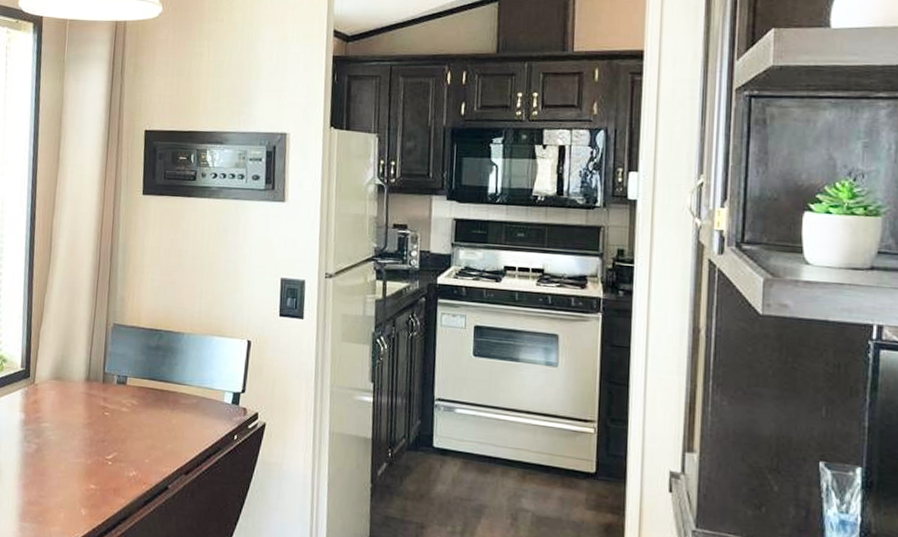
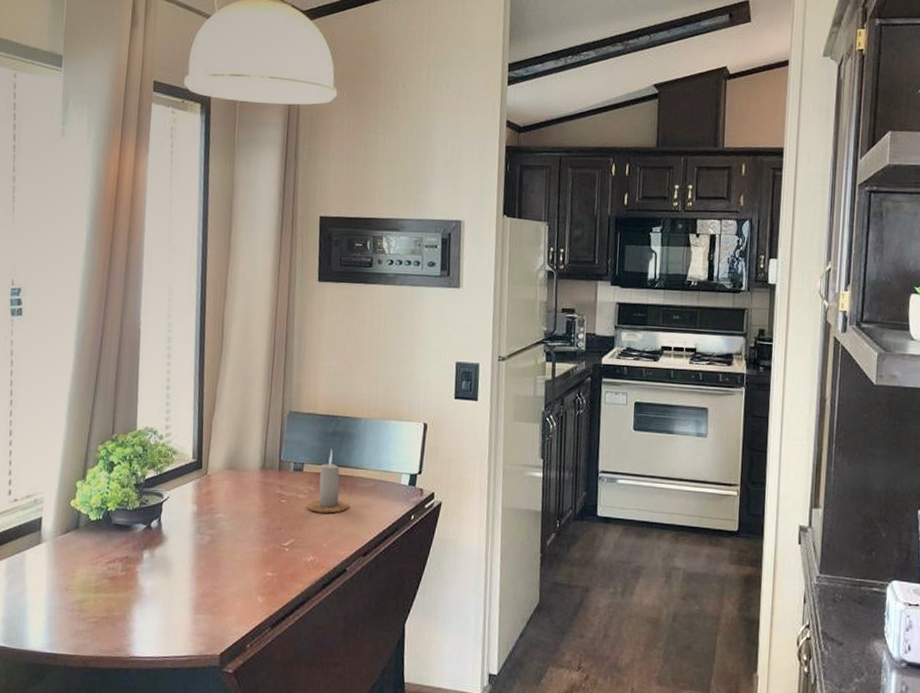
candle: none [130,363,172,429] -> present [307,449,349,514]

